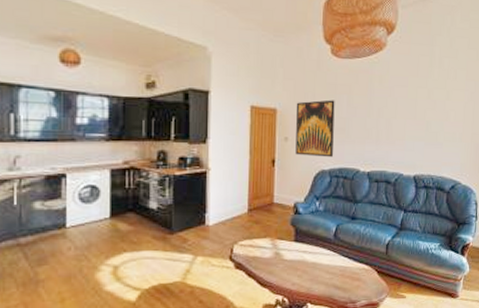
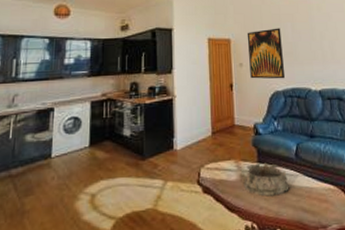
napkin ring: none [278,241,324,274] -> present [243,162,290,197]

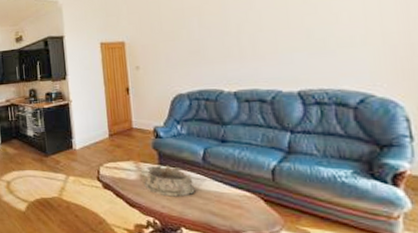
wall art: present [247,28,286,79] -> none [143,24,191,82]

